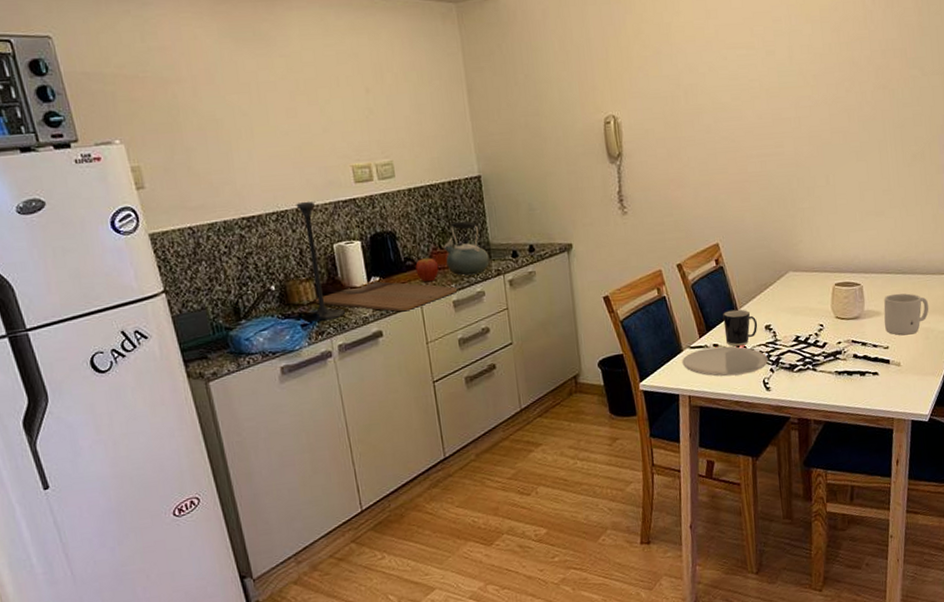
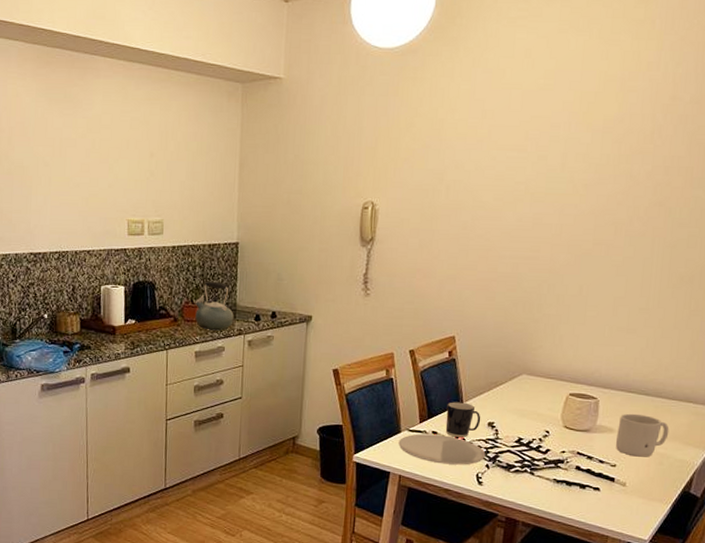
candlestick: present [296,202,346,322] -> none [65,246,102,351]
chopping board: present [315,281,458,312] -> none [78,323,201,354]
fruit: present [415,257,439,283] -> none [167,308,188,331]

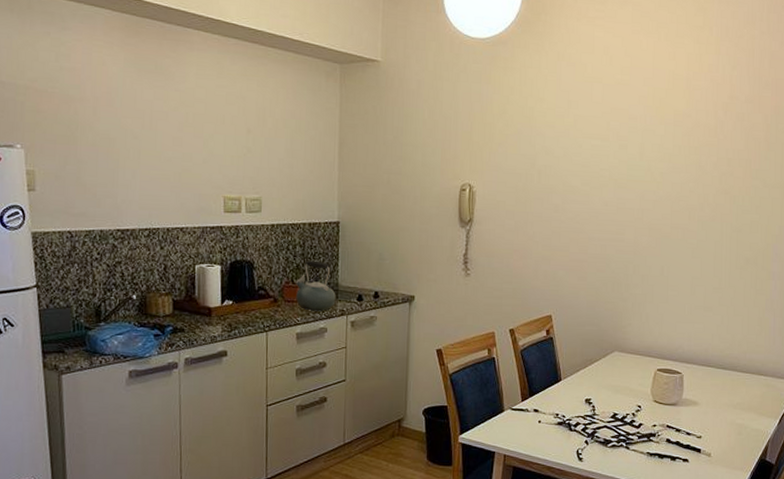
plate: present [398,434,486,465] -> none [502,412,585,442]
mug: present [445,401,481,438] -> none [546,379,579,415]
mug: present [615,413,669,457] -> none [699,386,745,428]

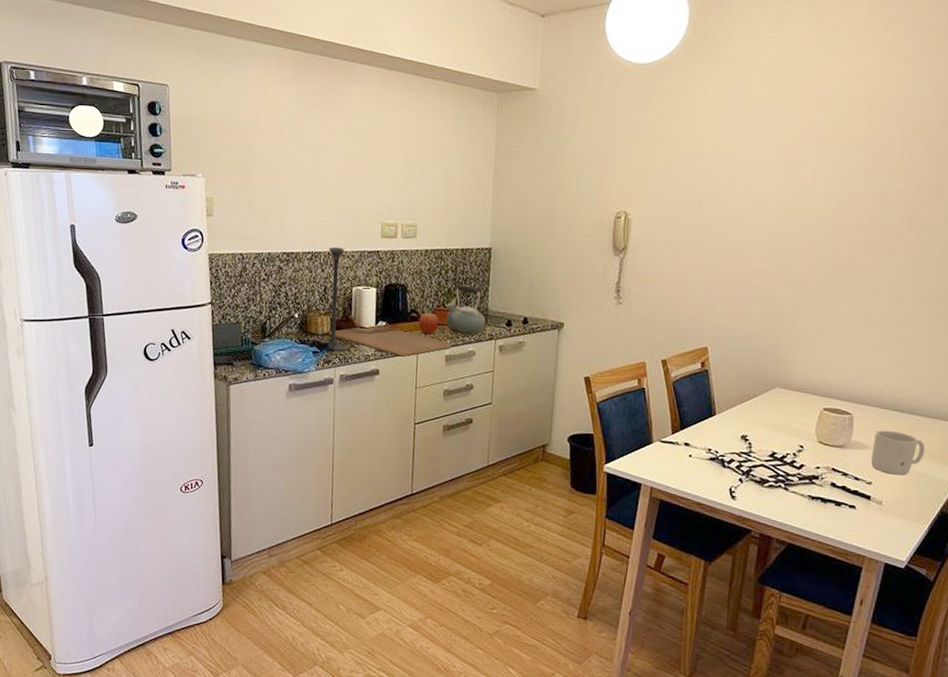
candlestick: none [155,223,197,334] -> present [314,247,352,352]
chopping board: none [170,304,303,336] -> present [328,325,452,357]
fruit: none [267,289,289,312] -> present [418,312,439,335]
mug: none [699,386,745,428] -> present [870,430,925,476]

